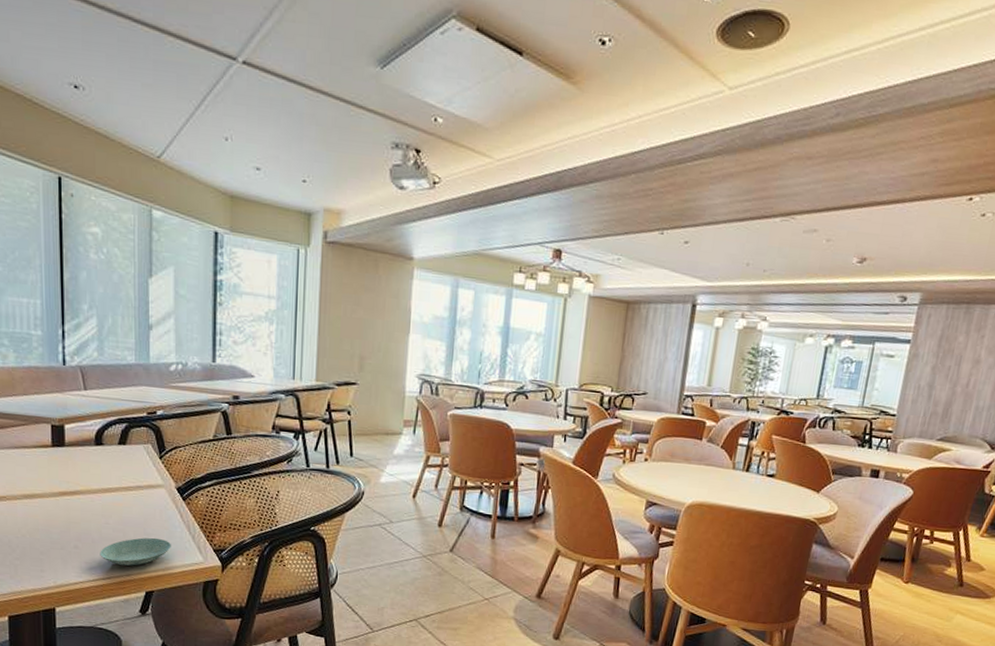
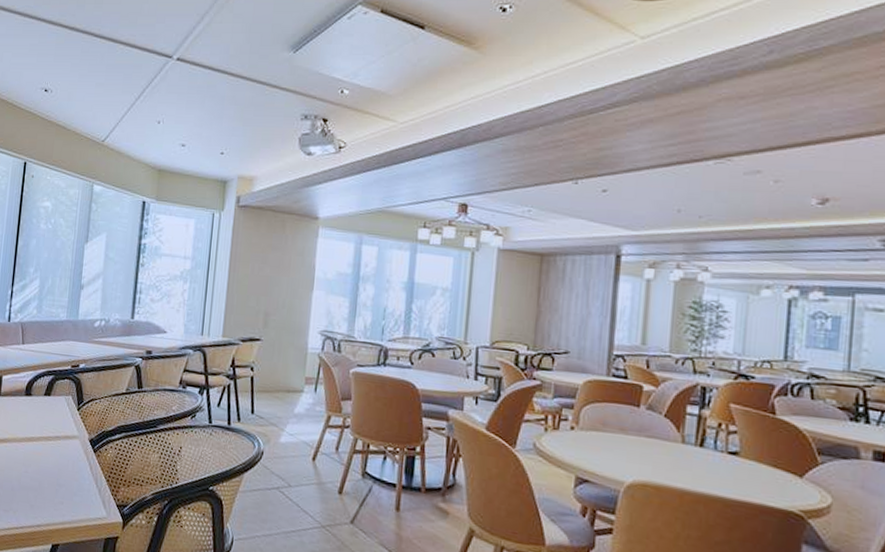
saucer: present [100,537,171,566] -> none [17,488,79,517]

